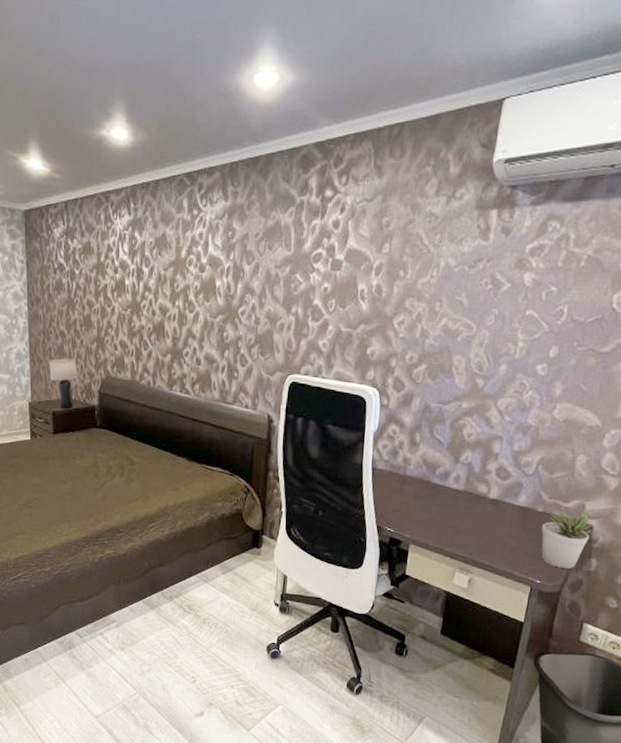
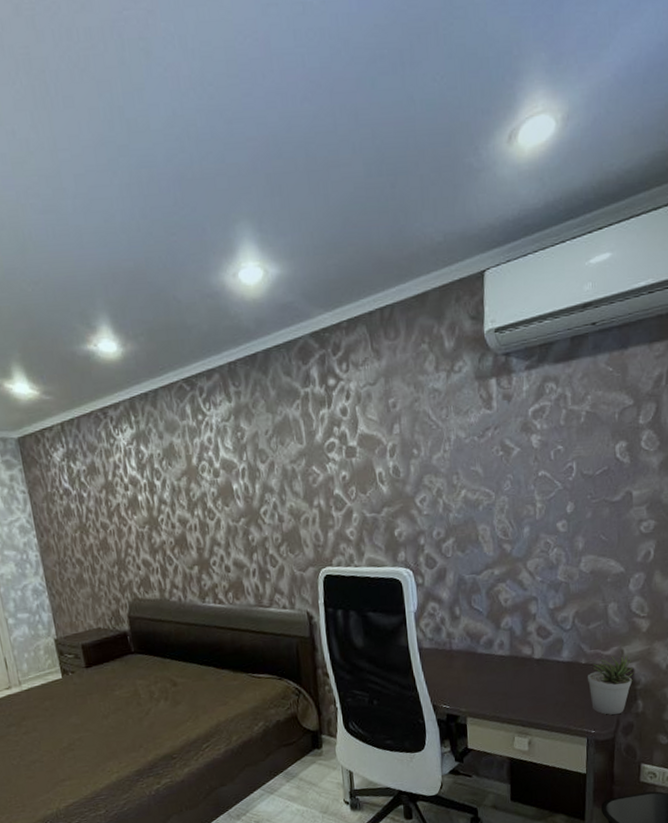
table lamp: present [49,358,78,409] -> none [69,585,104,641]

